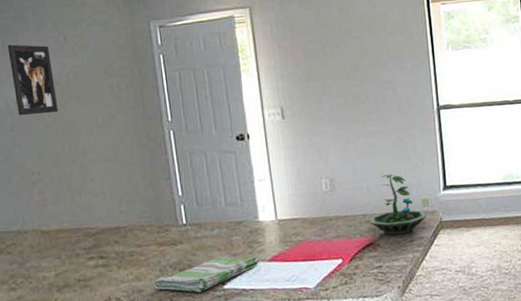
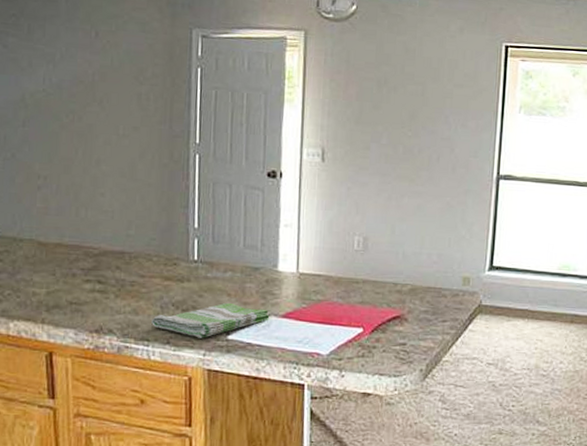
wall art: present [7,44,59,115] -> none [32,30,78,113]
terrarium: present [369,174,428,236] -> none [400,242,466,312]

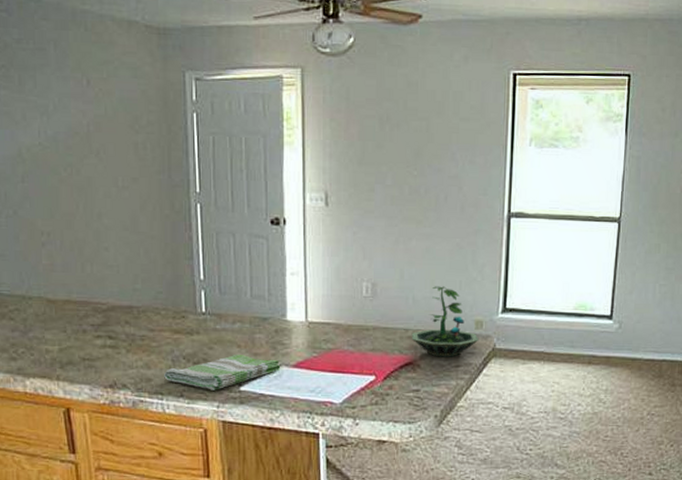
terrarium: none [400,242,466,312] -> present [411,286,479,357]

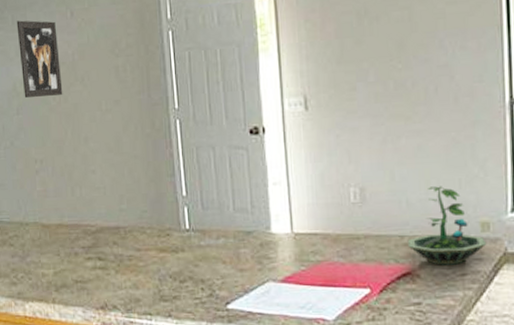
wall art: none [24,81,75,166] -> present [16,20,63,98]
dish towel: present [164,355,281,390] -> none [152,271,268,309]

